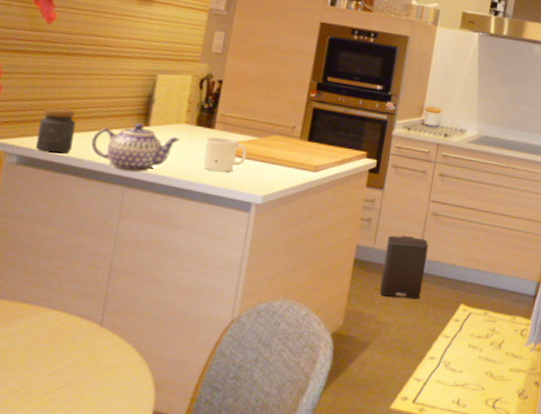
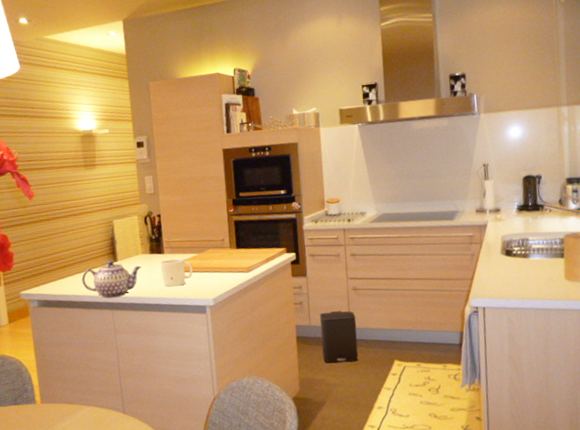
jar: present [35,107,76,154] -> none [44,260,71,295]

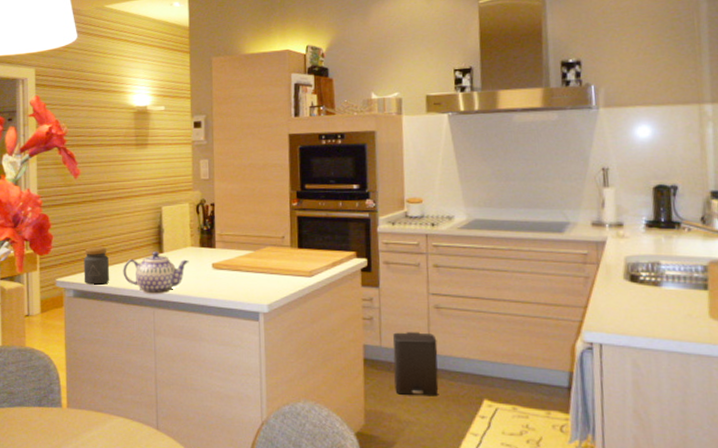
jar: none [44,260,71,295] -> present [83,246,110,286]
mug: present [160,258,194,287] -> none [210,254,248,287]

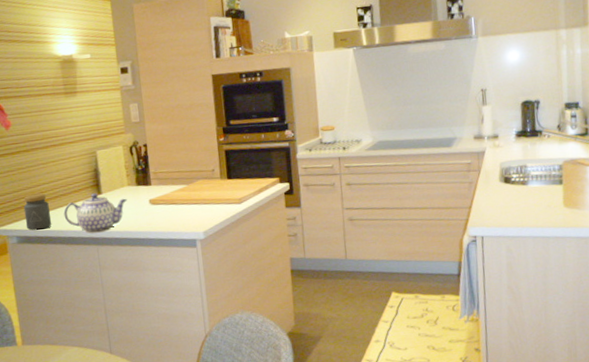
pedal bin: present [392,332,439,397] -> none [315,242,355,297]

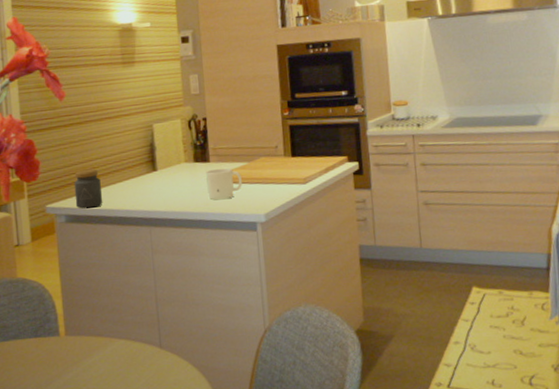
teapot: present [63,193,128,234] -> none [116,169,184,214]
mug: none [147,190,183,221] -> present [205,167,243,201]

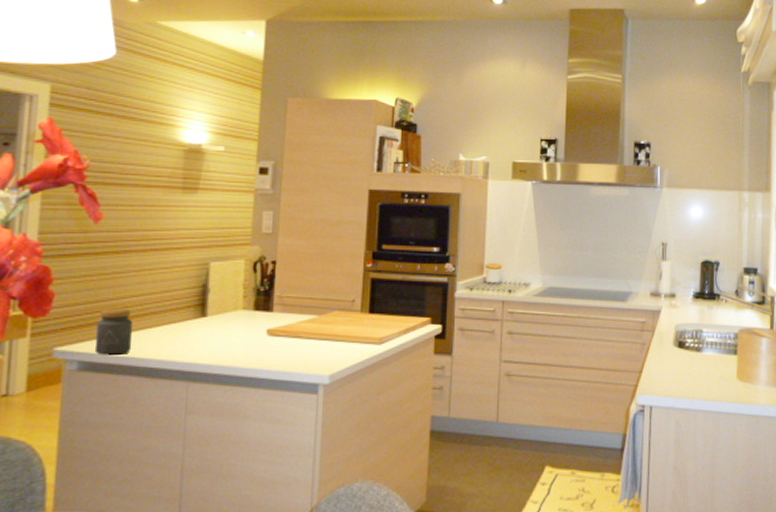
mug: present [205,167,243,201] -> none [265,319,309,356]

